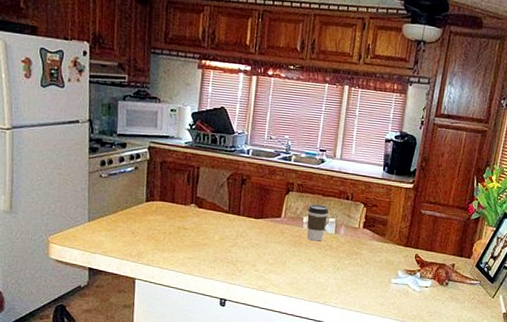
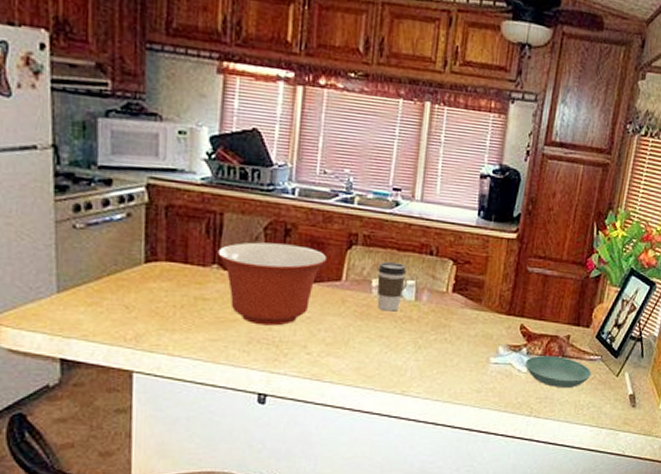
mixing bowl: none [195,188,272,250] -> present [217,242,328,326]
saucer: none [418,279,472,306] -> present [524,355,591,389]

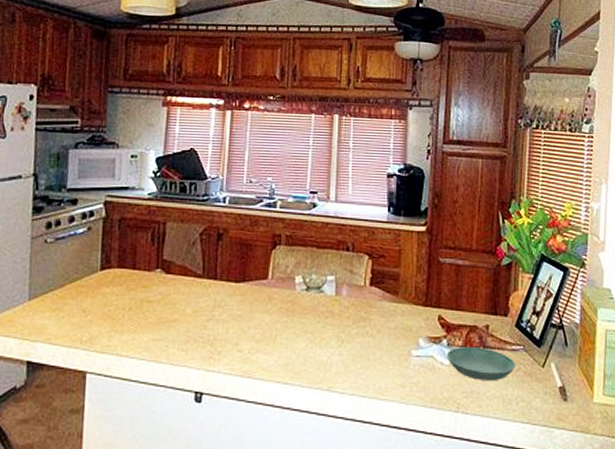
mixing bowl: present [217,242,328,326] -> none [161,247,255,325]
coffee cup: present [377,262,406,312] -> none [300,260,326,307]

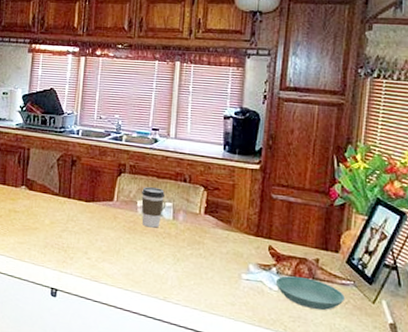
coffee cup: none [300,260,326,307] -> present [141,187,165,228]

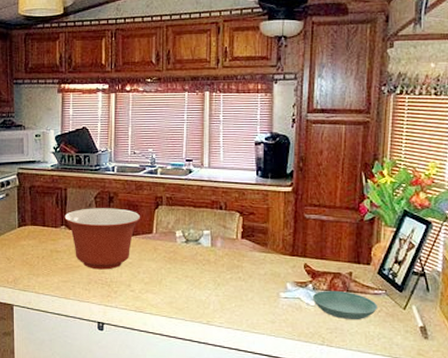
mixing bowl: none [25,170,103,235] -> present [64,208,141,270]
coffee cup: present [141,187,165,228] -> none [180,217,202,256]

